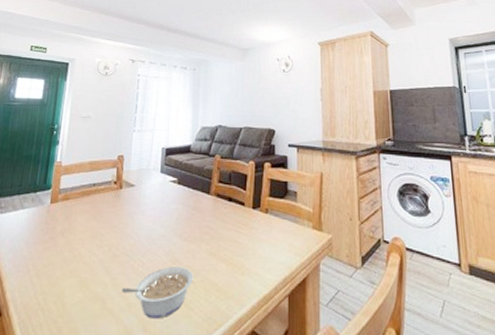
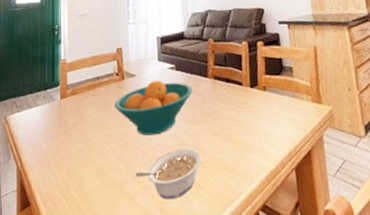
fruit bowl: none [108,193,193,250] -> present [115,80,193,136]

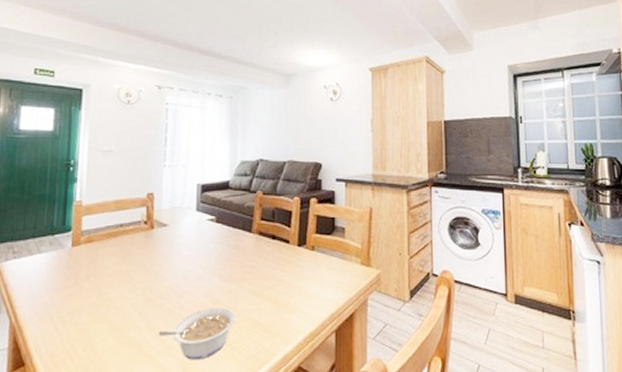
fruit bowl: present [115,80,193,136] -> none [139,232,234,292]

